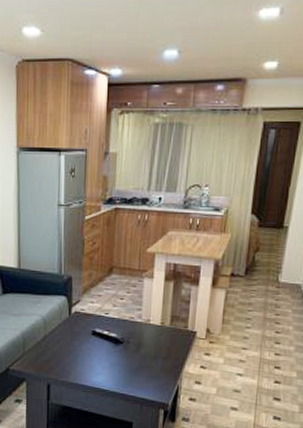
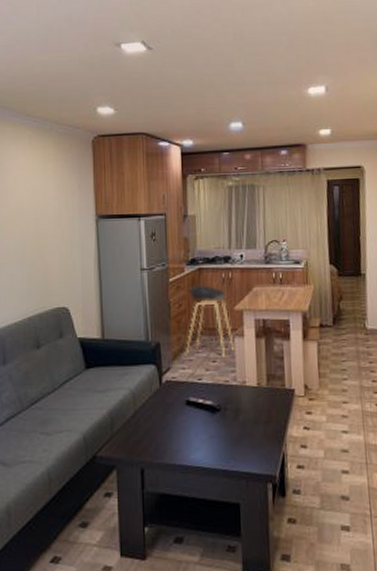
stool: none [94,224,144,298] -> present [185,284,236,359]

